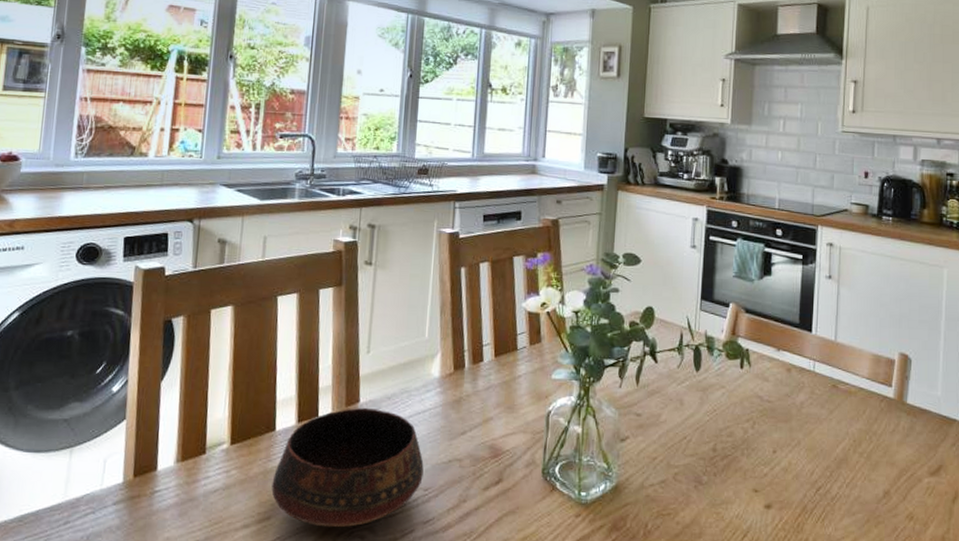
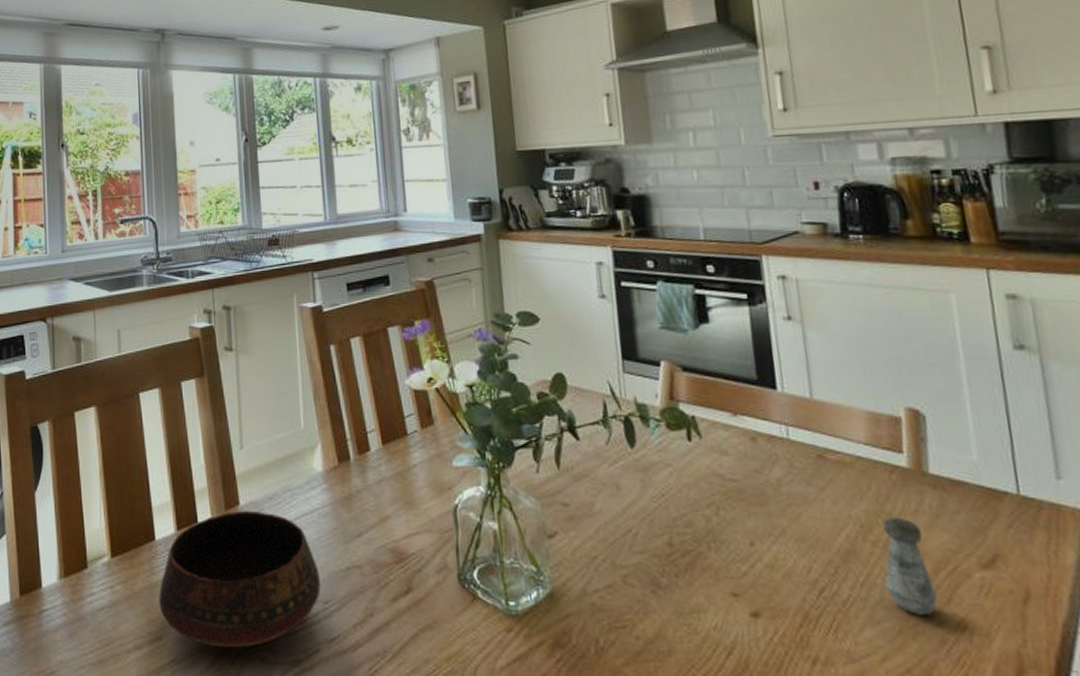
salt shaker: none [863,435,897,510] -> present [882,517,938,617]

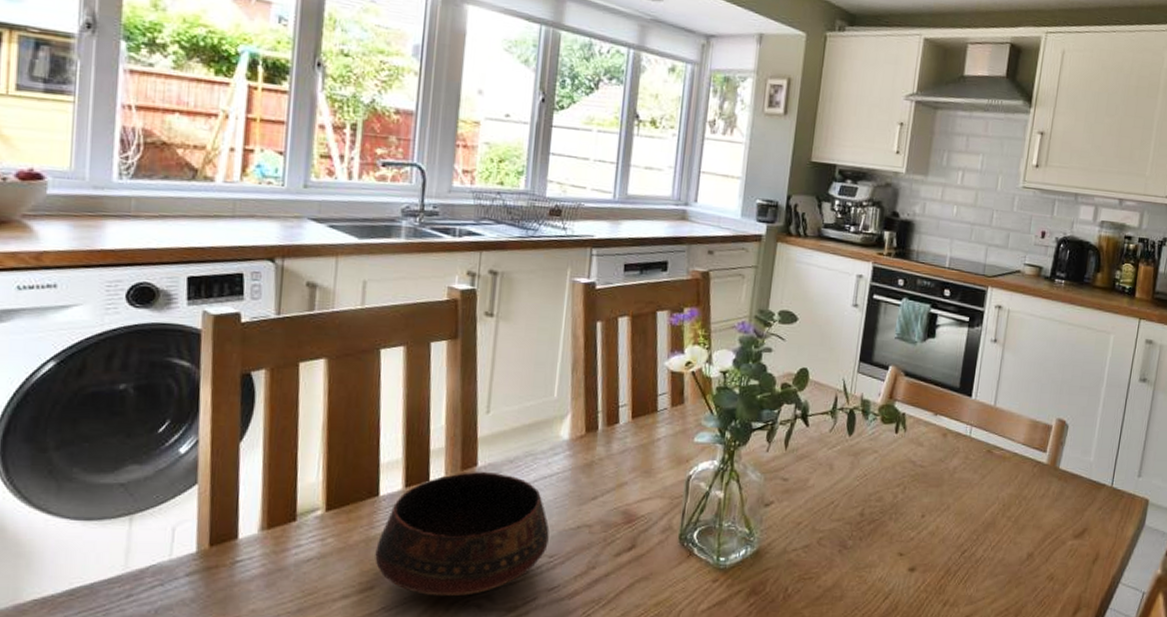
salt shaker: present [882,517,938,617] -> none [1008,499,1042,571]

